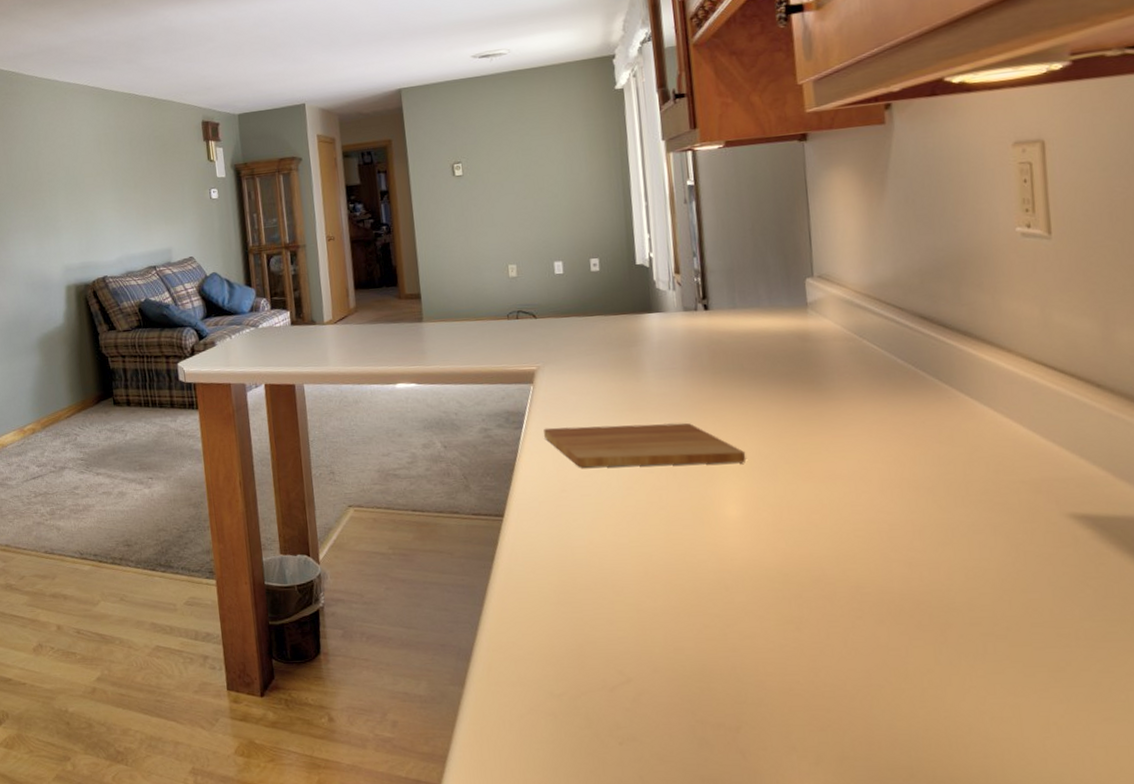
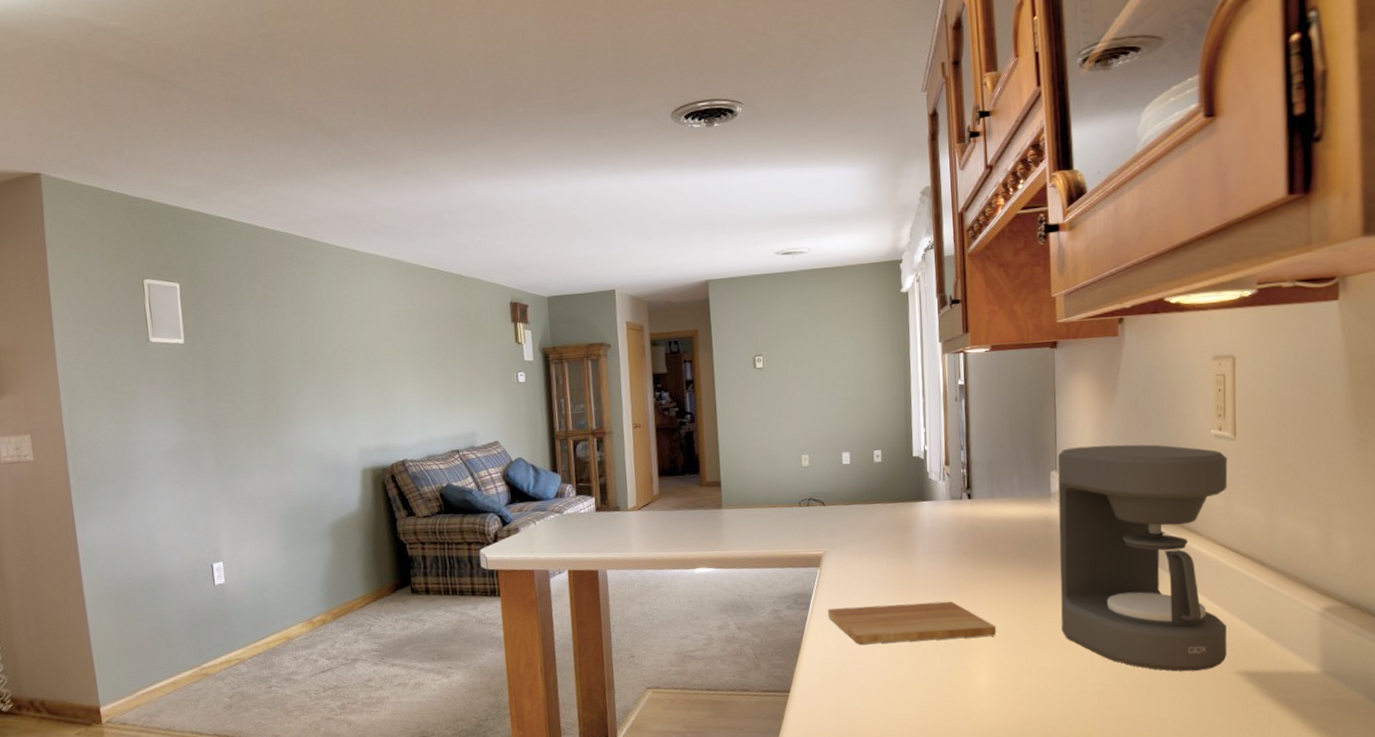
coffee maker: none [814,246,1054,512] -> present [1057,444,1228,672]

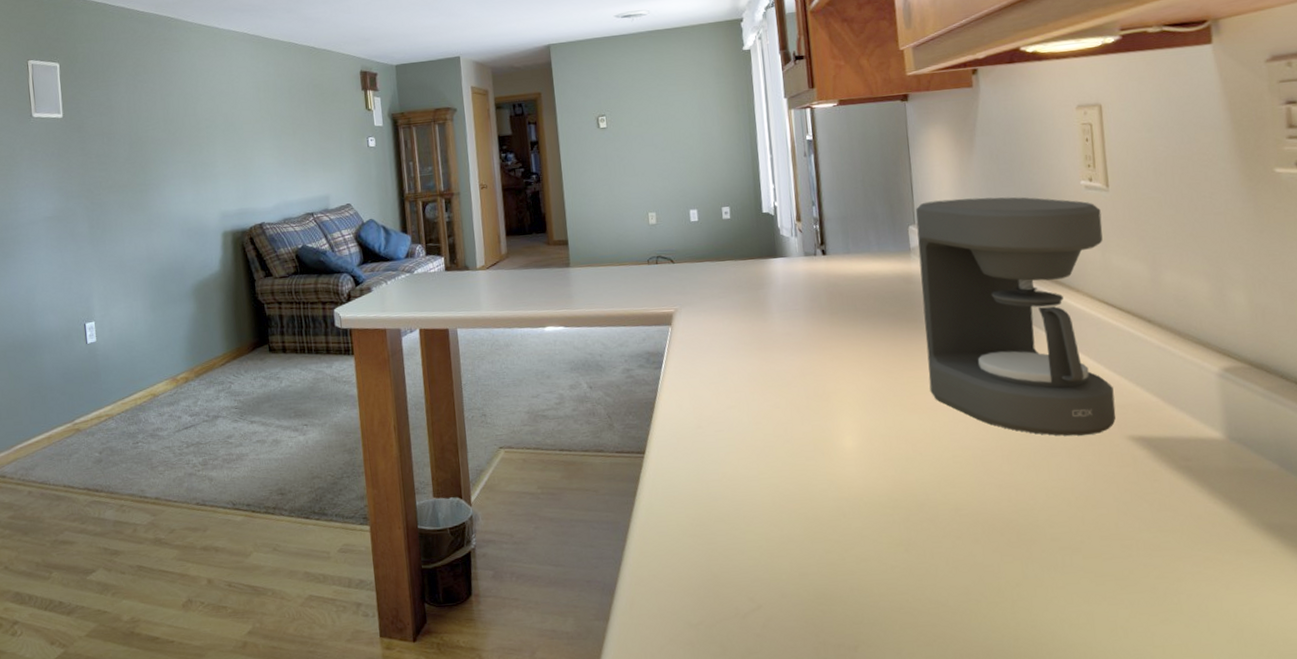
cutting board: present [827,601,997,644] -> none [681,360,860,405]

